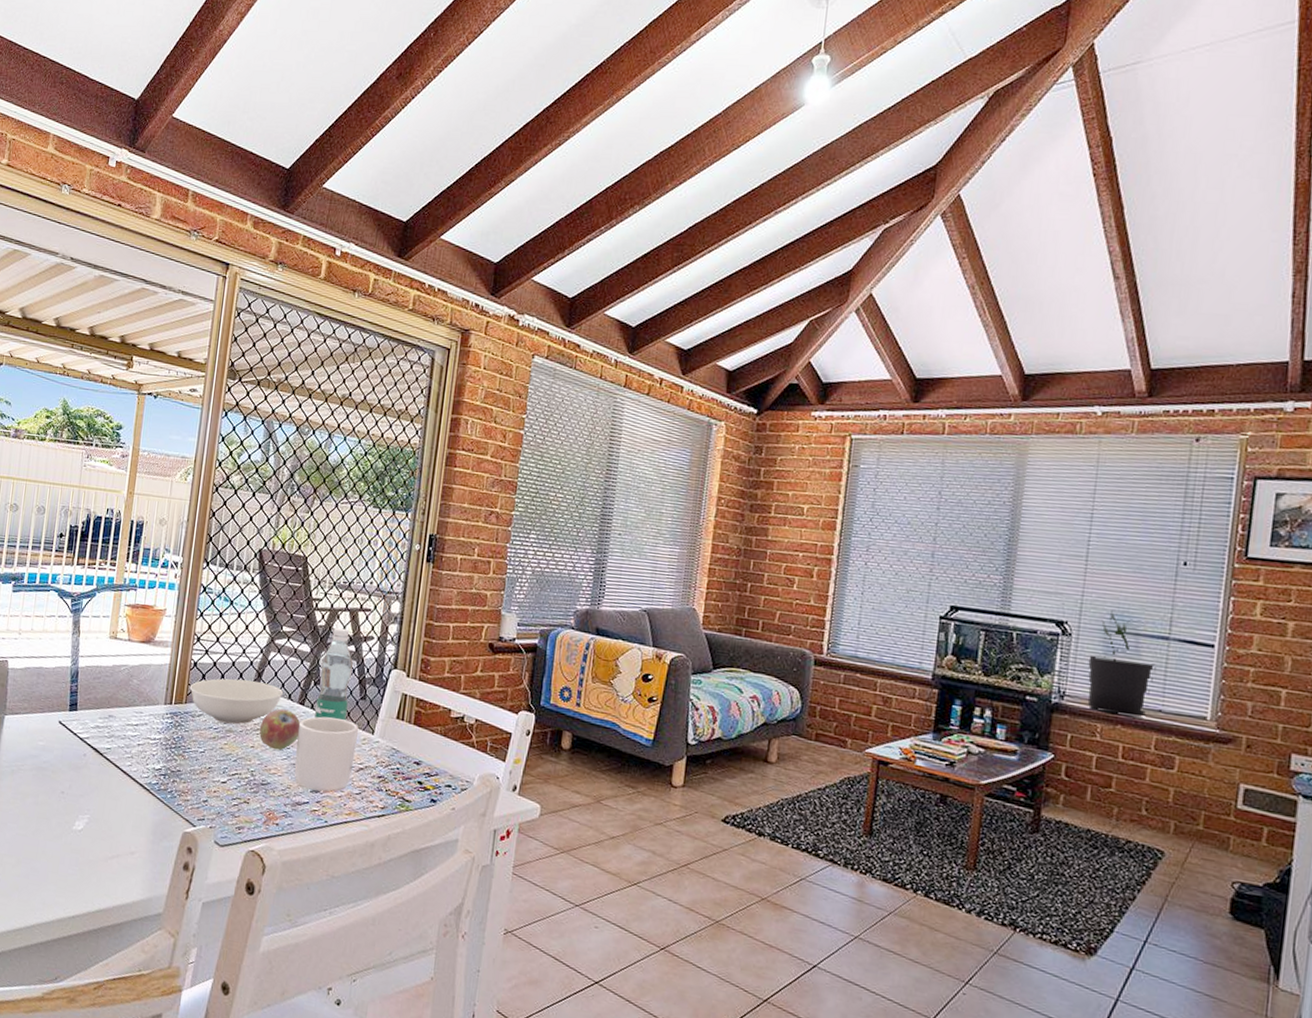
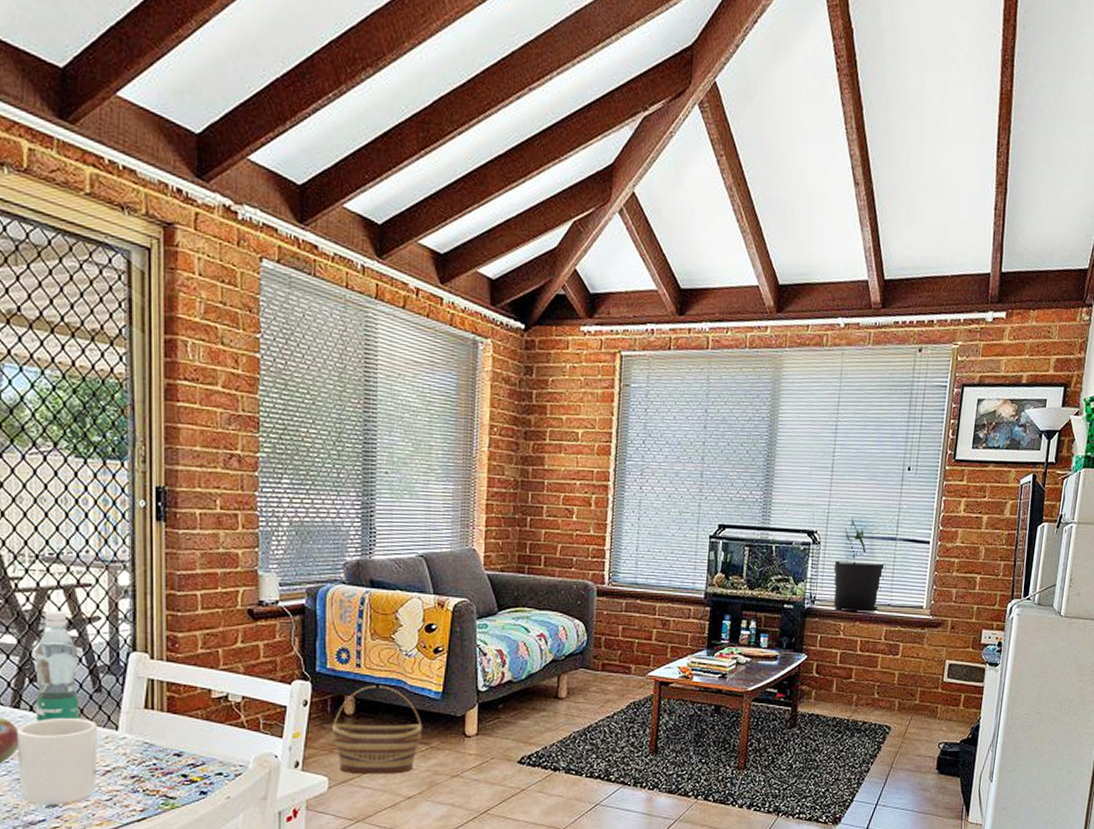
basket: none [548,724,632,813] -> present [332,685,423,773]

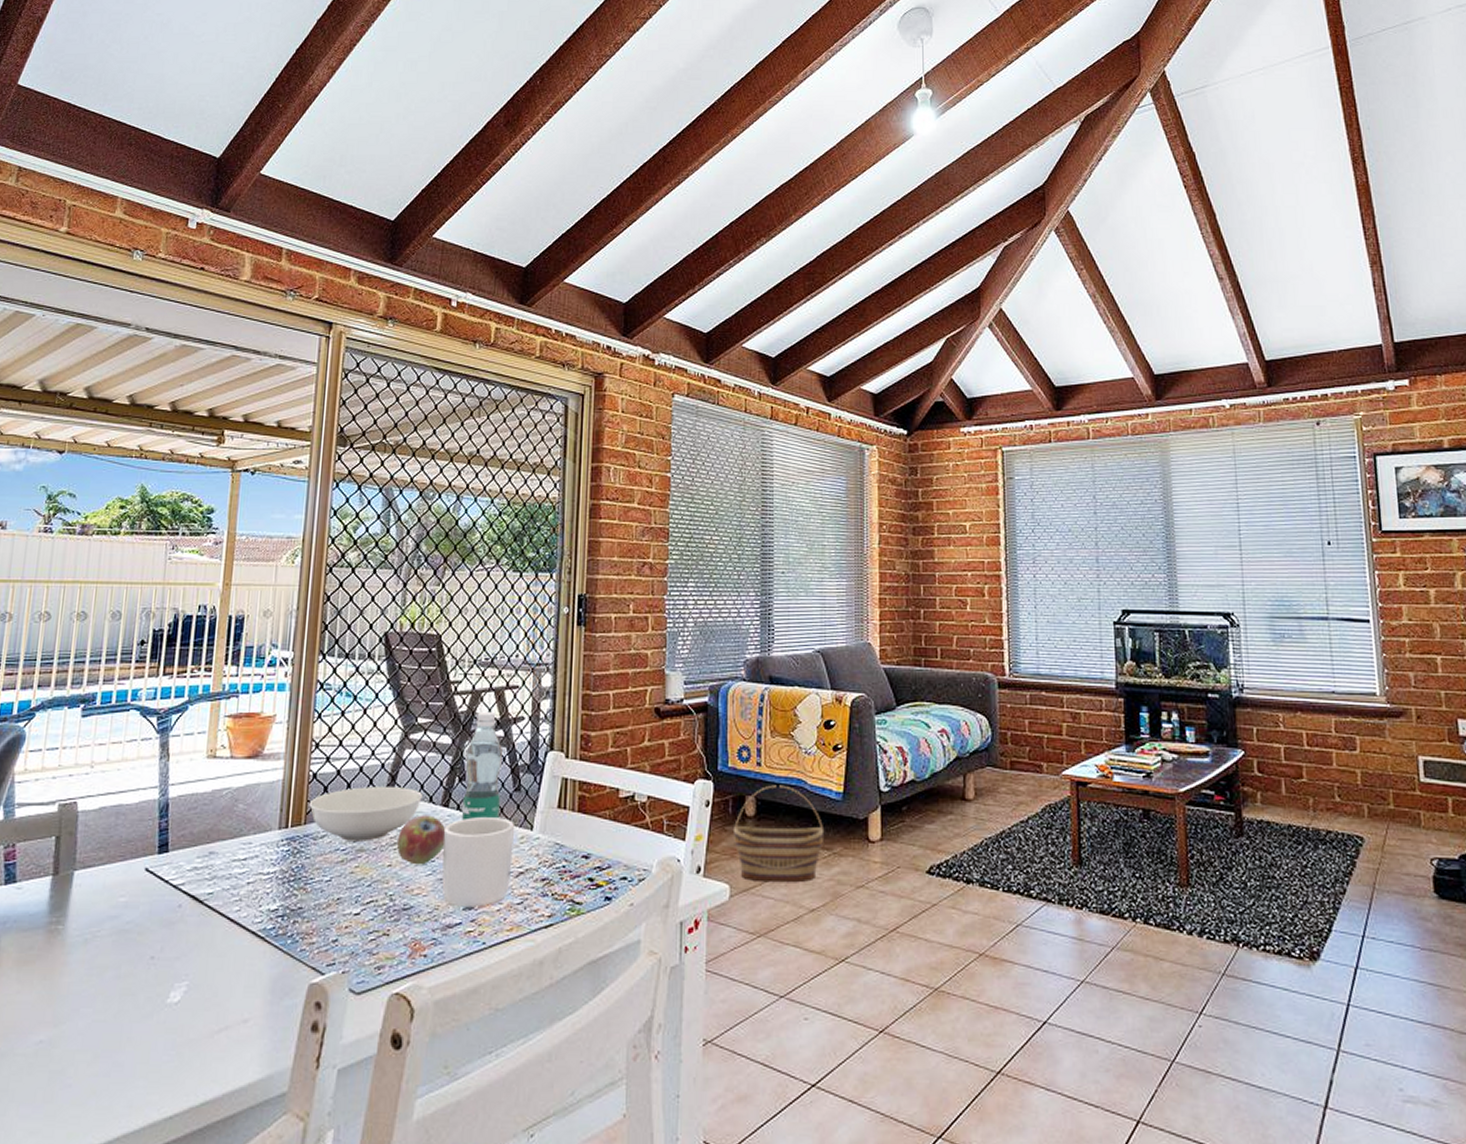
planter: present [833,517,886,614] -> none [1259,597,1322,702]

